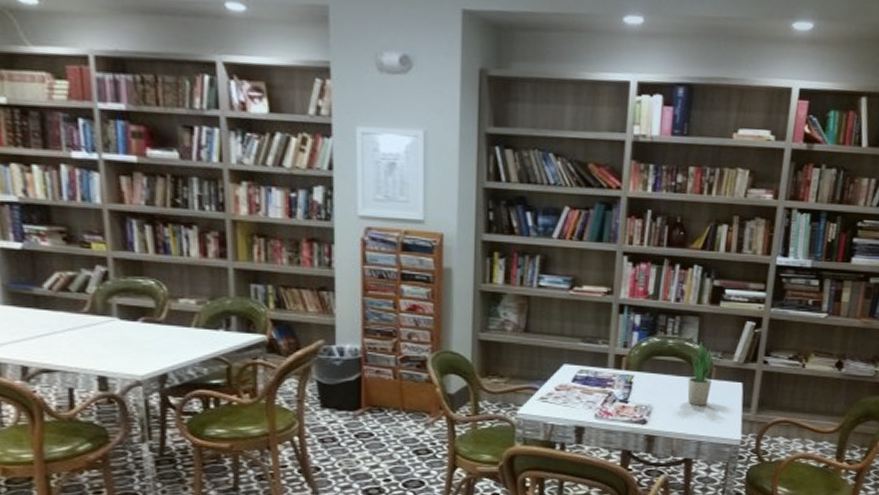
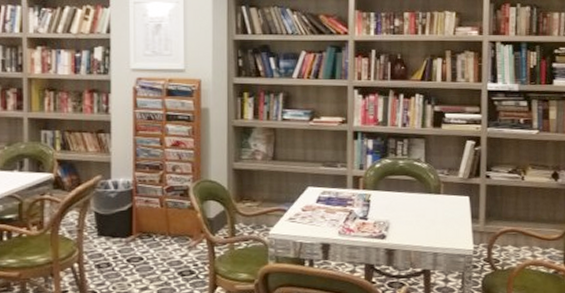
potted plant: present [687,342,718,406] -> none [420,161,445,219]

